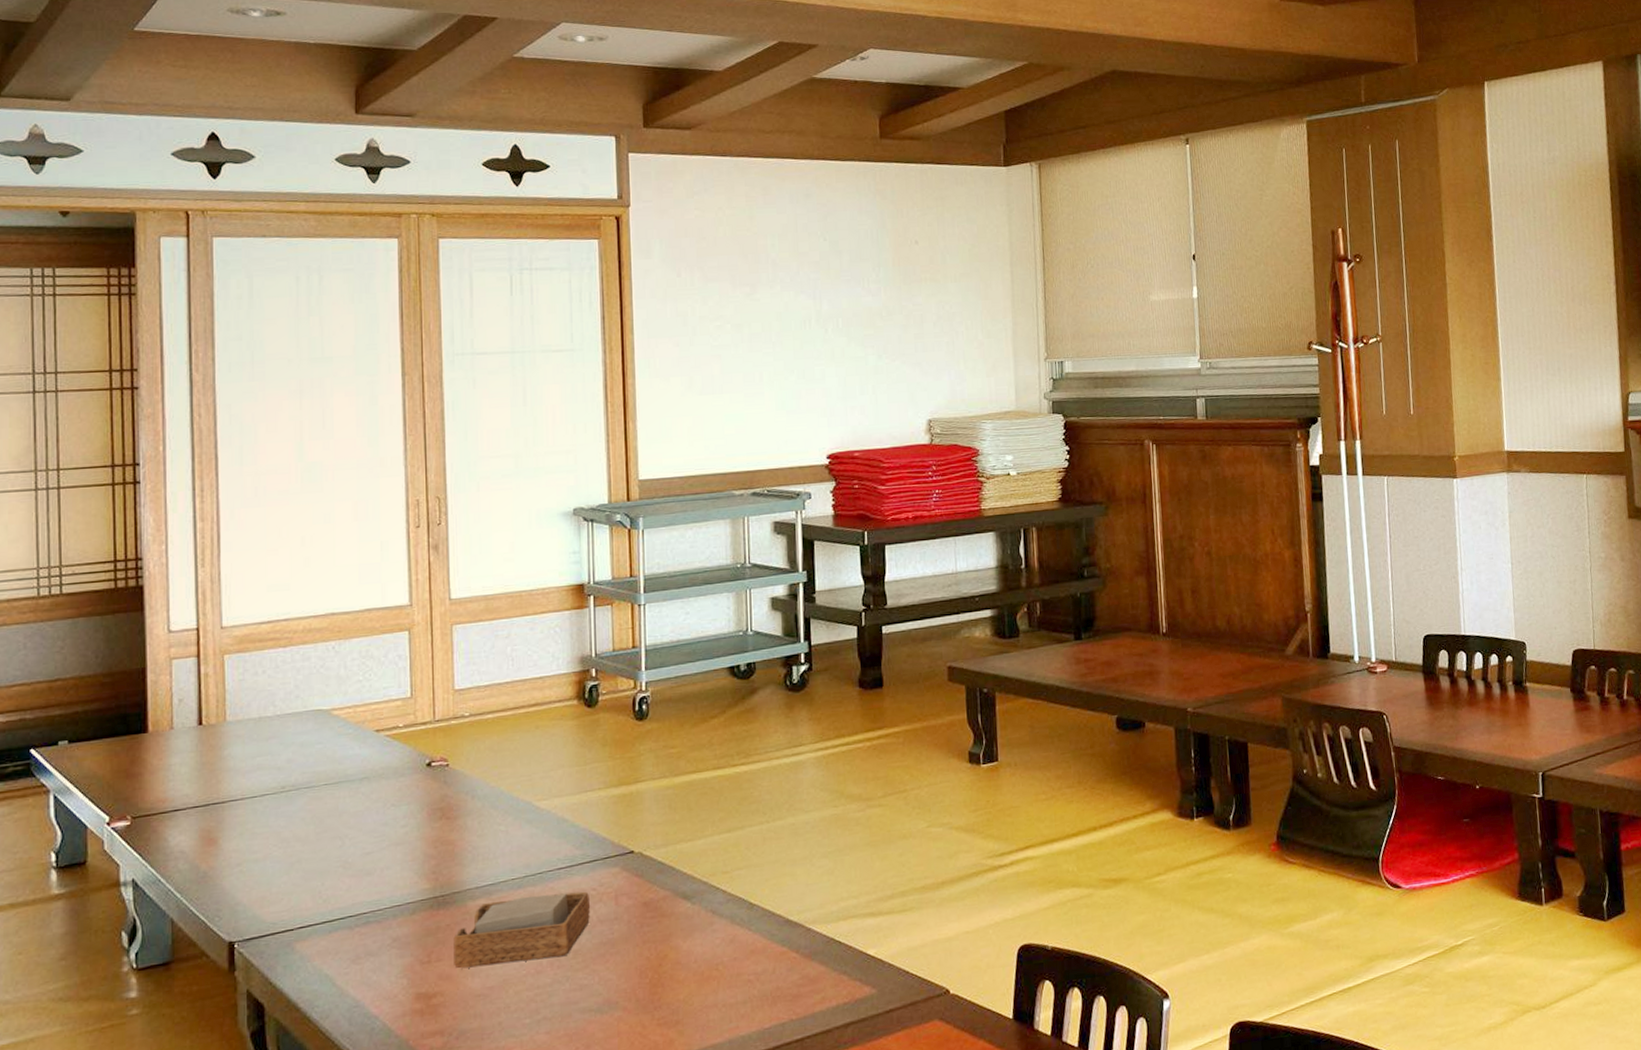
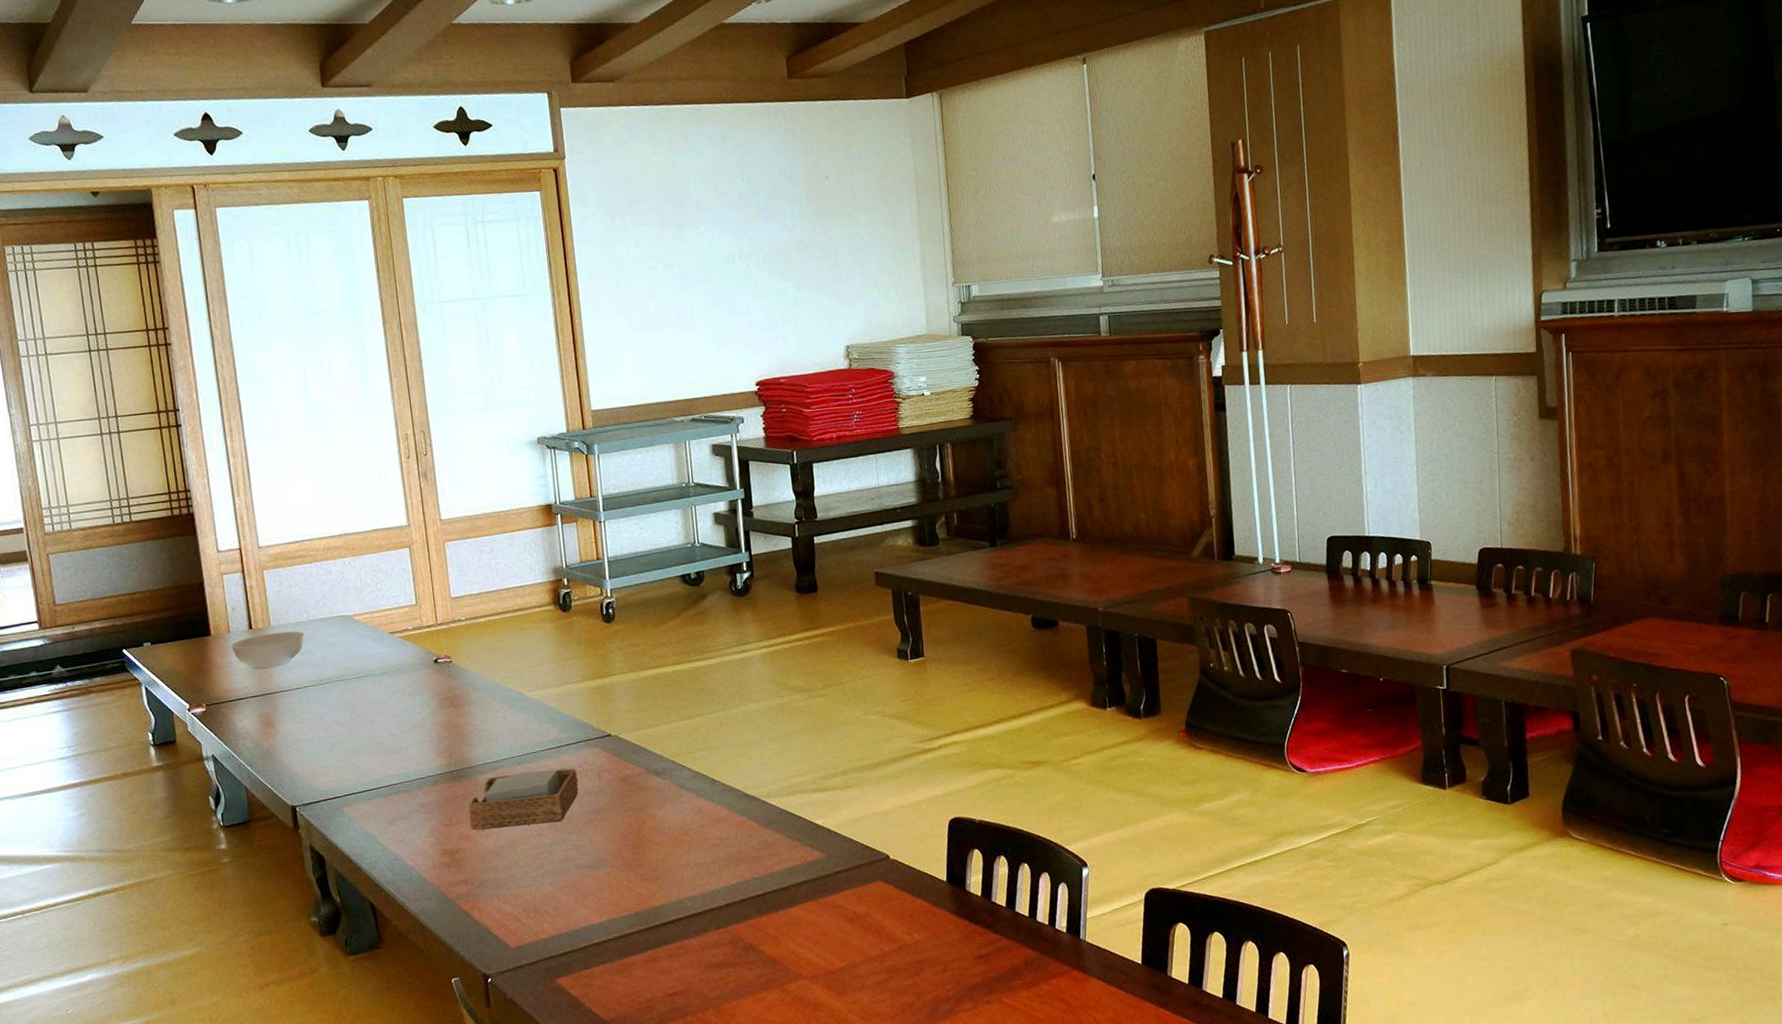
bowl: none [173,727,268,774] -> present [231,631,305,669]

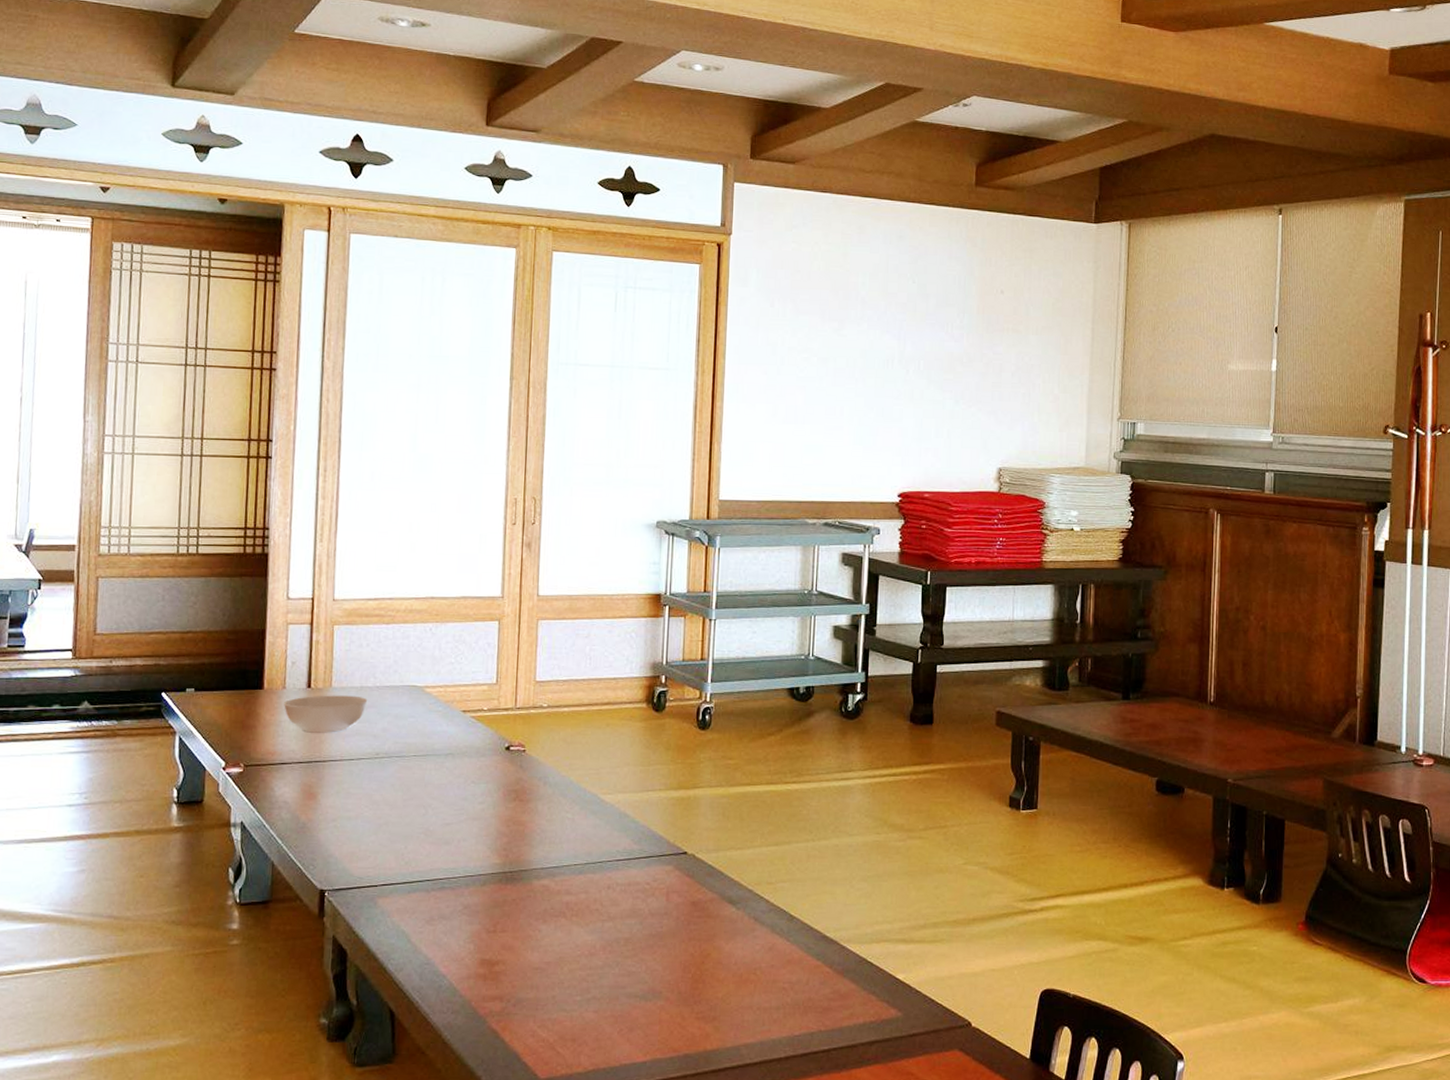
napkin holder: present [468,768,579,831] -> none [516,882,644,943]

